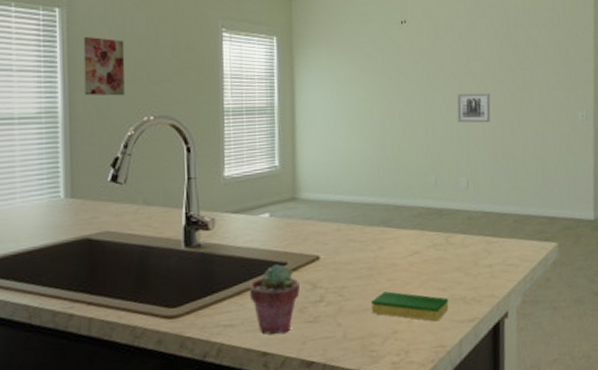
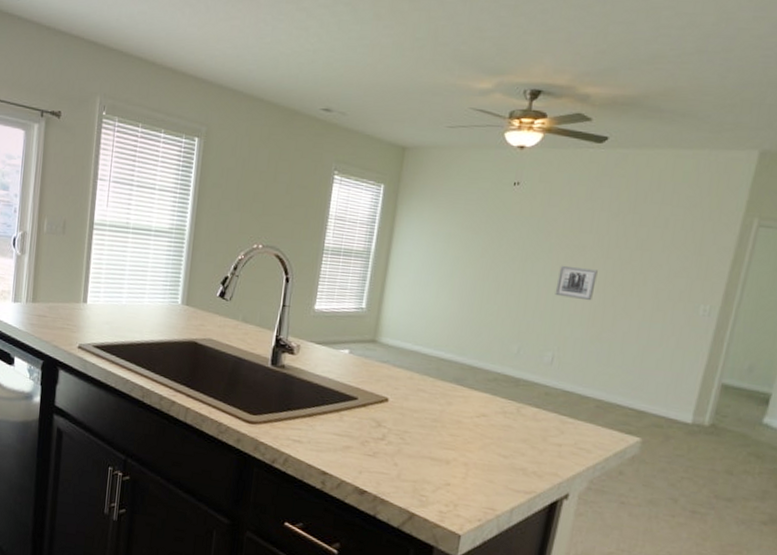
wall art: present [83,37,125,96] -> none [208,166,248,223]
potted succulent: present [250,264,300,336] -> none [320,397,366,461]
dish sponge: present [370,291,449,322] -> none [427,445,508,485]

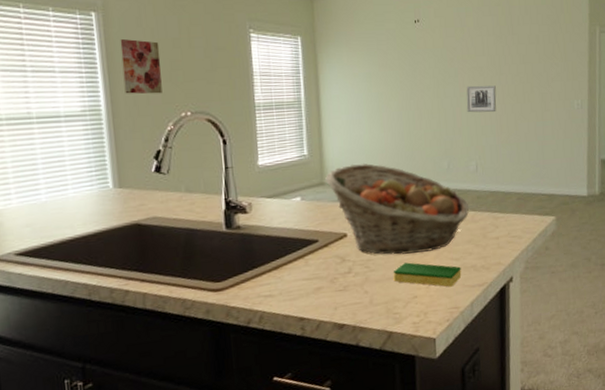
wall art: none [208,166,248,223] -> present [120,39,162,94]
fruit basket: none [378,327,533,441] -> present [325,163,470,255]
dish sponge: none [427,445,508,485] -> present [393,262,462,287]

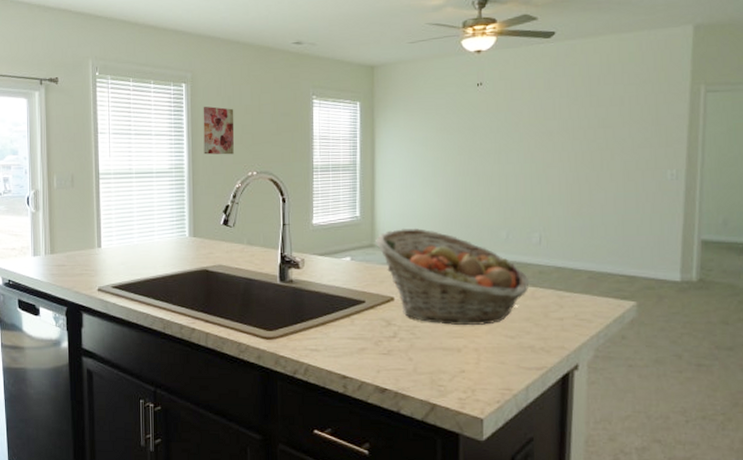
dish sponge: present [393,262,462,287] -> none [440,334,517,366]
wall art: present [466,85,497,113] -> none [531,151,568,181]

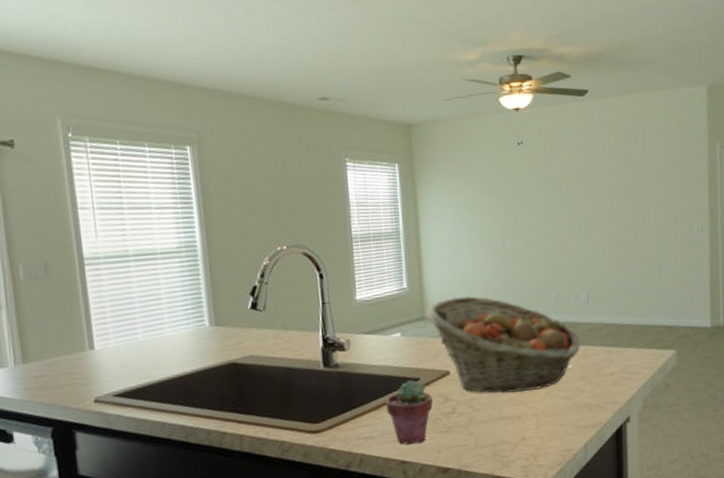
wall art: present [203,106,234,155] -> none [215,172,258,229]
potted succulent: none [333,302,376,362] -> present [386,380,433,446]

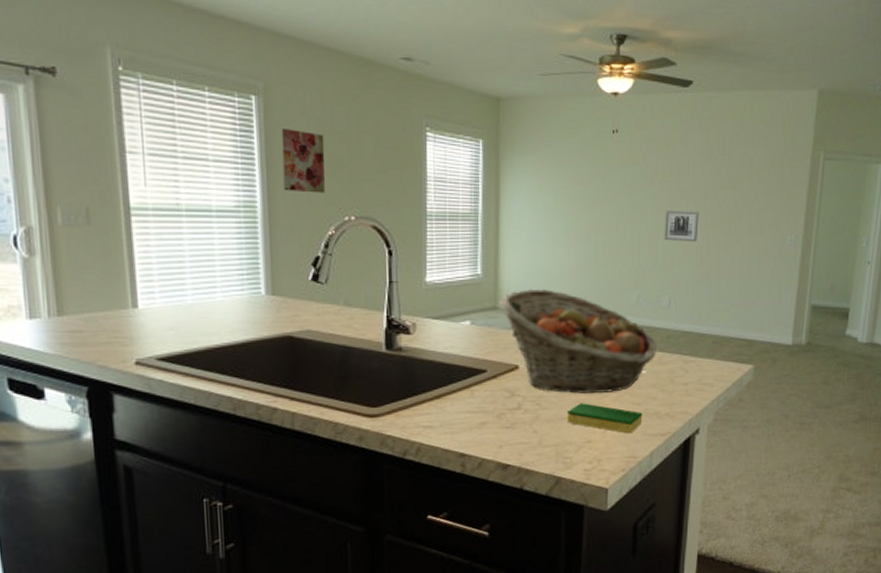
wall art: none [215,172,258,229] -> present [281,129,325,193]
potted succulent: present [386,380,433,446] -> none [449,371,498,438]
dish sponge: none [499,401,574,428] -> present [566,403,643,434]
wall art: none [575,209,608,240] -> present [664,210,699,242]

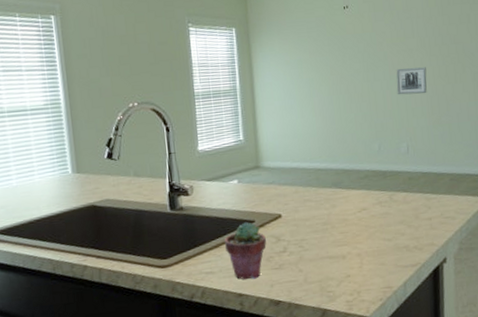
wall art: present [281,129,325,193] -> none [75,38,112,88]
potted succulent: none [449,371,498,438] -> present [225,222,266,280]
fruit basket: present [499,288,658,394] -> none [260,146,401,235]
dish sponge: present [566,403,643,434] -> none [326,242,394,267]

